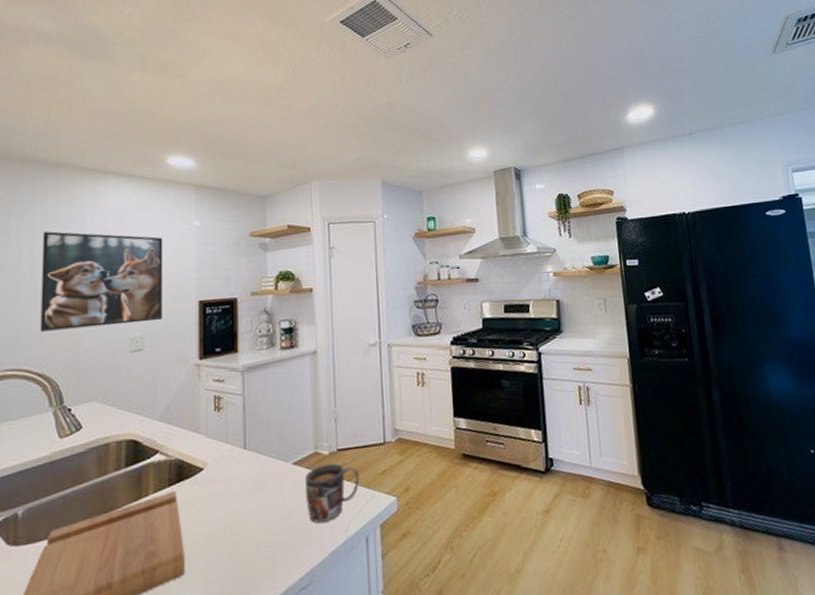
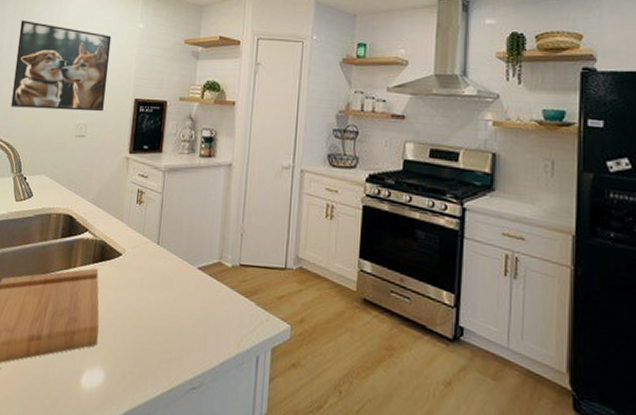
mug: present [305,463,360,523] -> none [205,276,258,332]

